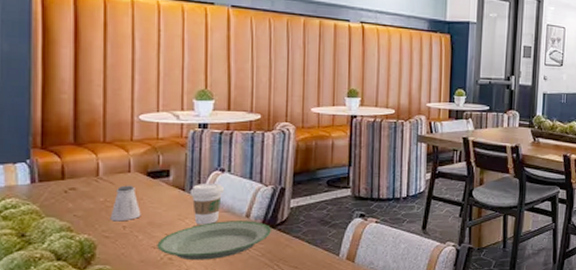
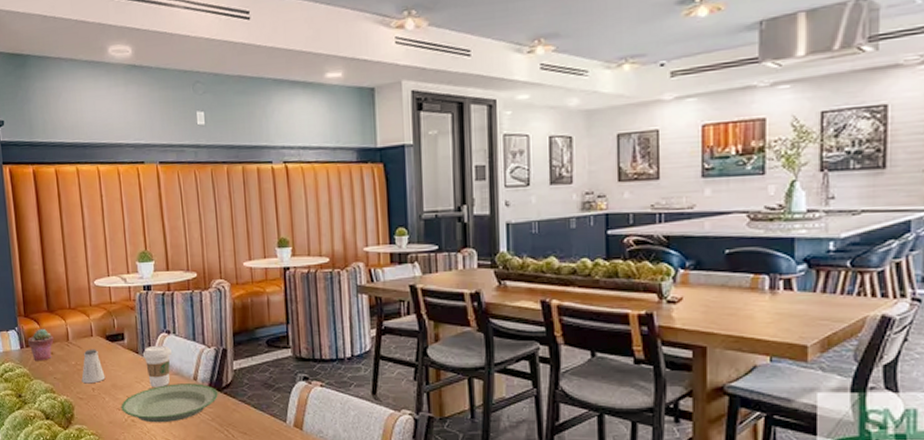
potted succulent: none [43,162,79,198] -> present [28,328,54,362]

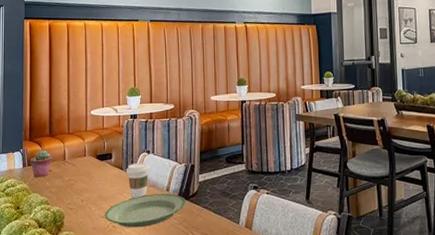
saltshaker: present [81,349,105,384] -> none [73,166,93,196]

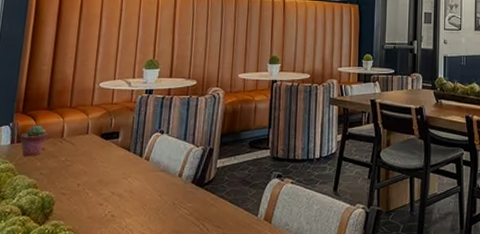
plate: present [104,194,185,228] -> none [103,180,199,218]
coffee cup: present [126,162,150,198] -> none [133,144,162,184]

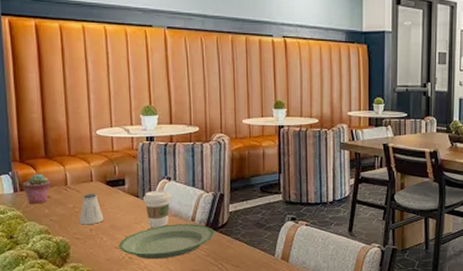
saltshaker: none [68,146,93,179] -> present [79,193,104,225]
plate: none [103,180,199,218] -> present [119,224,214,260]
coffee cup: none [133,144,162,184] -> present [142,190,171,228]

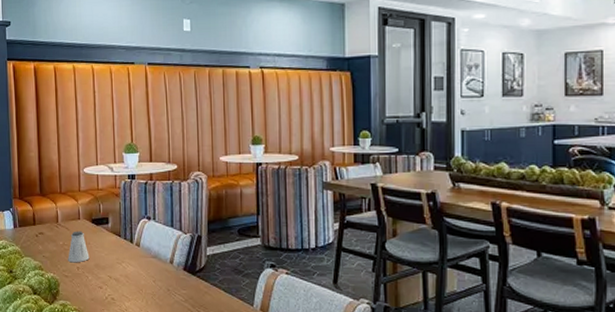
potted succulent: present [23,173,51,205] -> none [21,210,45,241]
plate: present [119,224,214,260] -> none [102,266,192,302]
coffee cup: present [142,190,171,228] -> none [124,230,151,269]

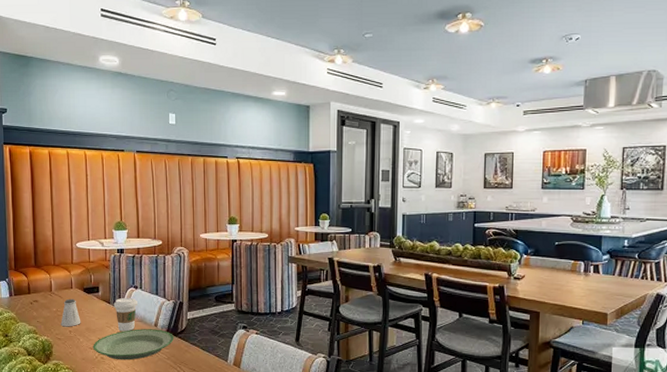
plate: none [102,266,192,302] -> present [93,329,174,360]
coffee cup: none [124,230,151,269] -> present [113,297,138,332]

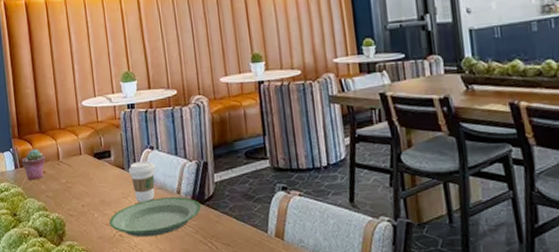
potted succulent: none [16,280,39,308] -> present [22,148,46,181]
saltshaker: present [61,298,81,327] -> none [72,166,94,201]

